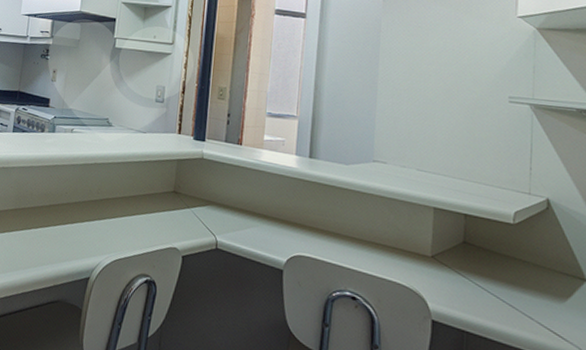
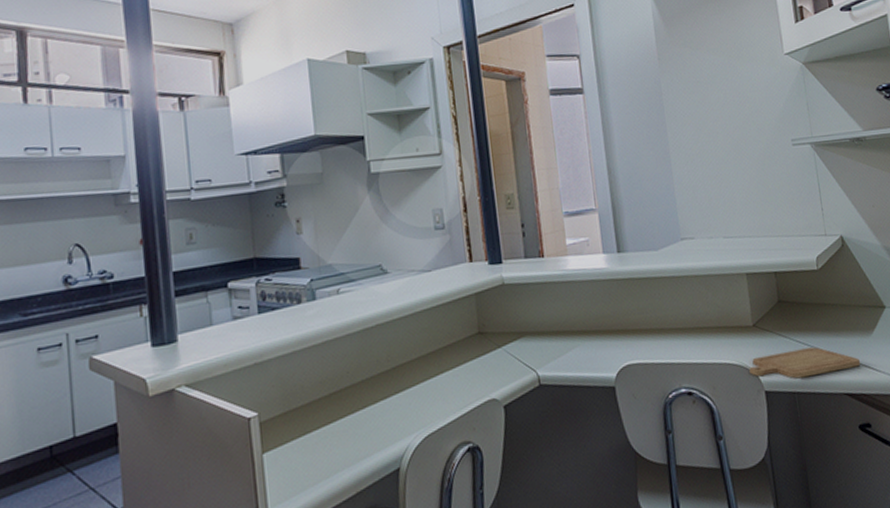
chopping board: none [419,286,546,329] -> present [749,347,861,379]

